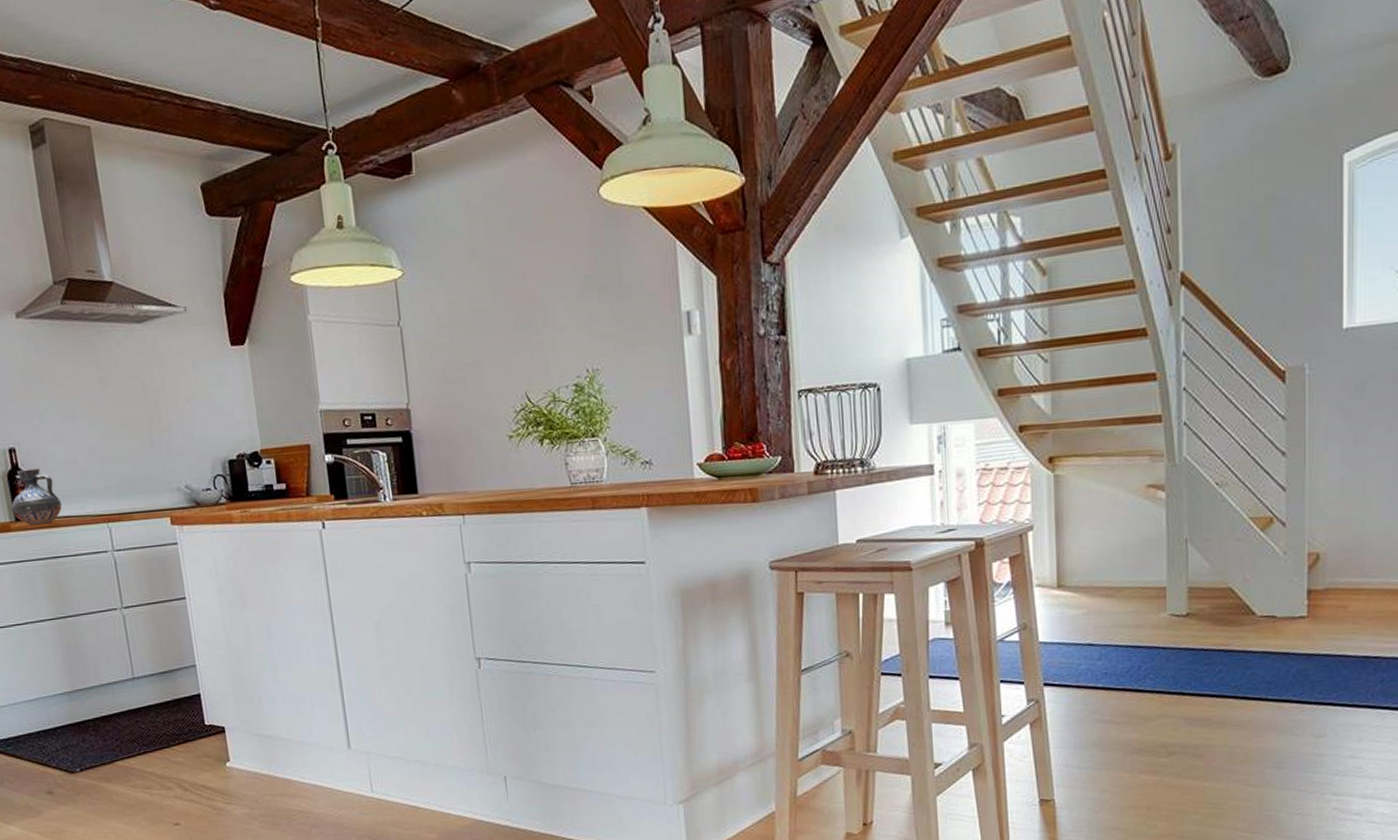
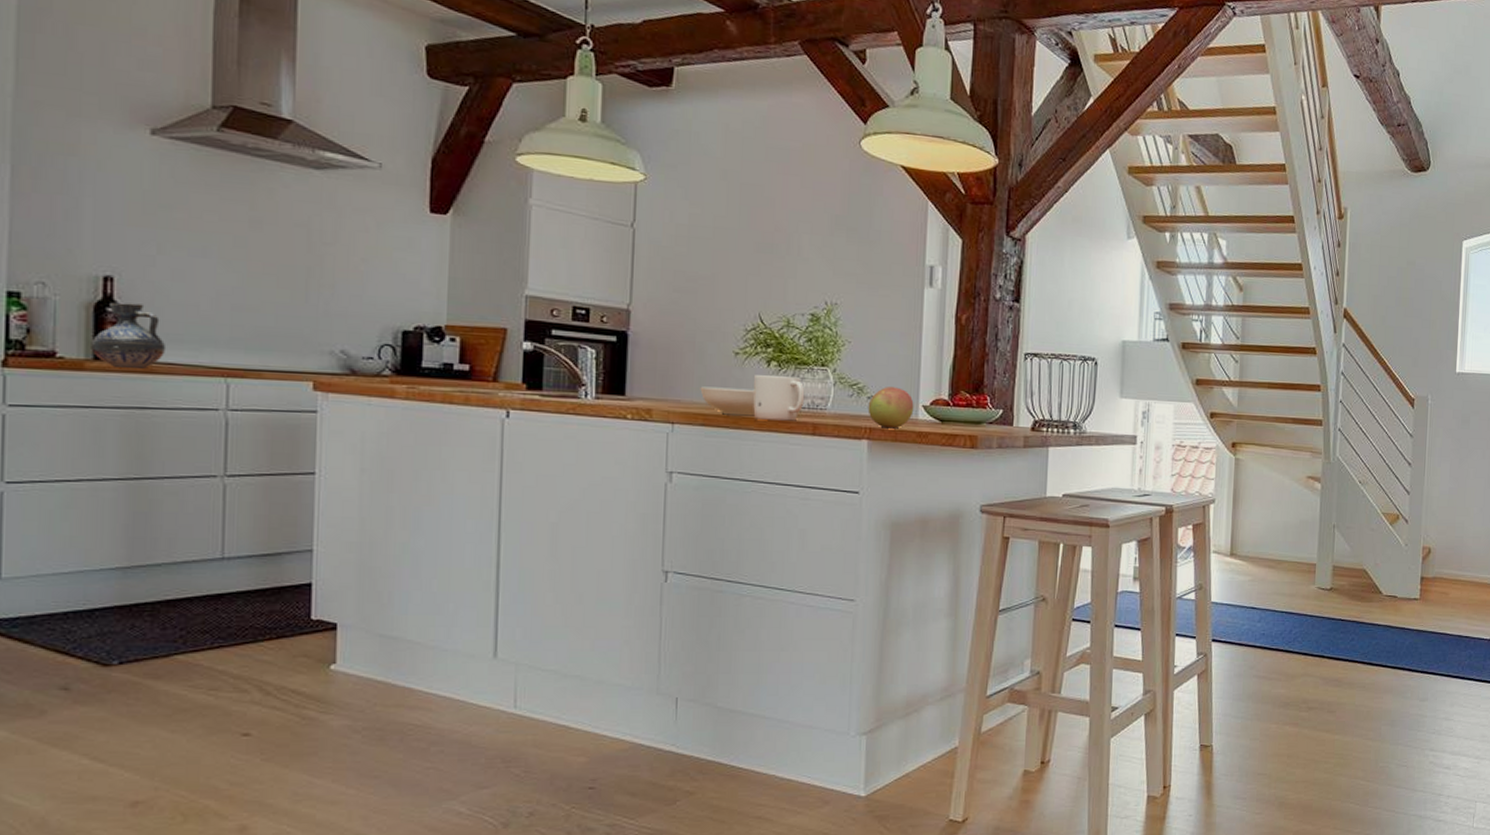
bowl: none [482,470,537,500] -> present [700,386,756,416]
mug: none [529,452,581,500] -> present [753,375,805,421]
fruit: none [642,448,689,493] -> present [868,387,914,429]

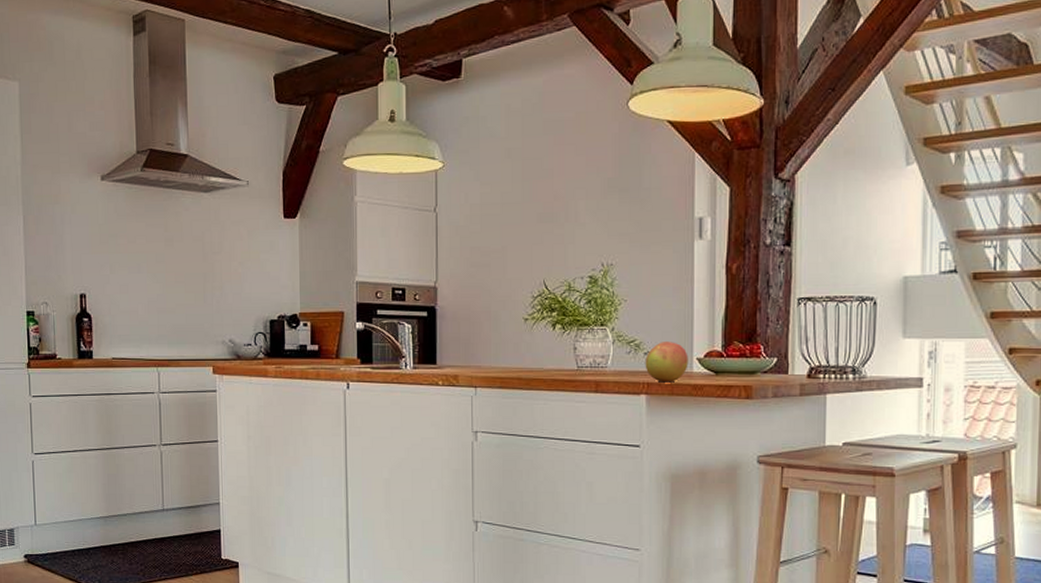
ceramic jug: present [91,302,167,369] -> none [76,313,120,365]
bowl: present [700,386,756,416] -> none [497,352,545,377]
mug: present [753,375,805,421] -> none [541,338,587,380]

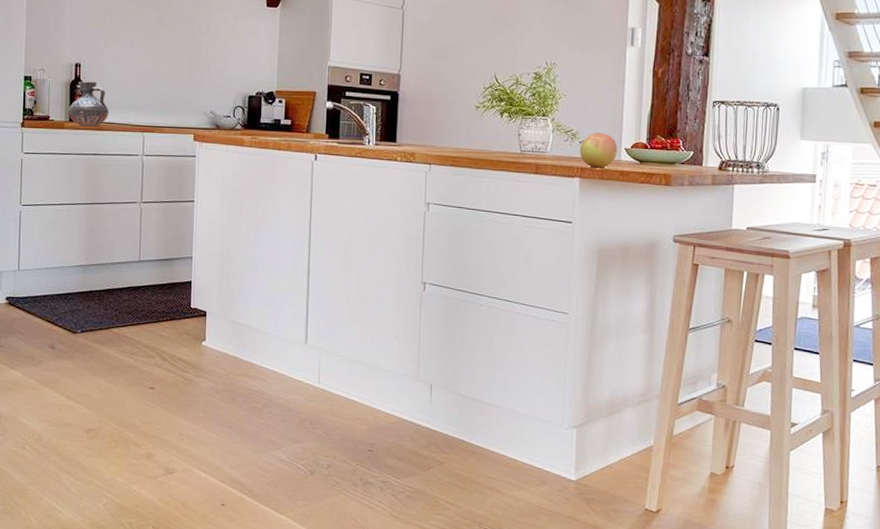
ceramic jug: none [76,313,120,365] -> present [68,81,109,127]

